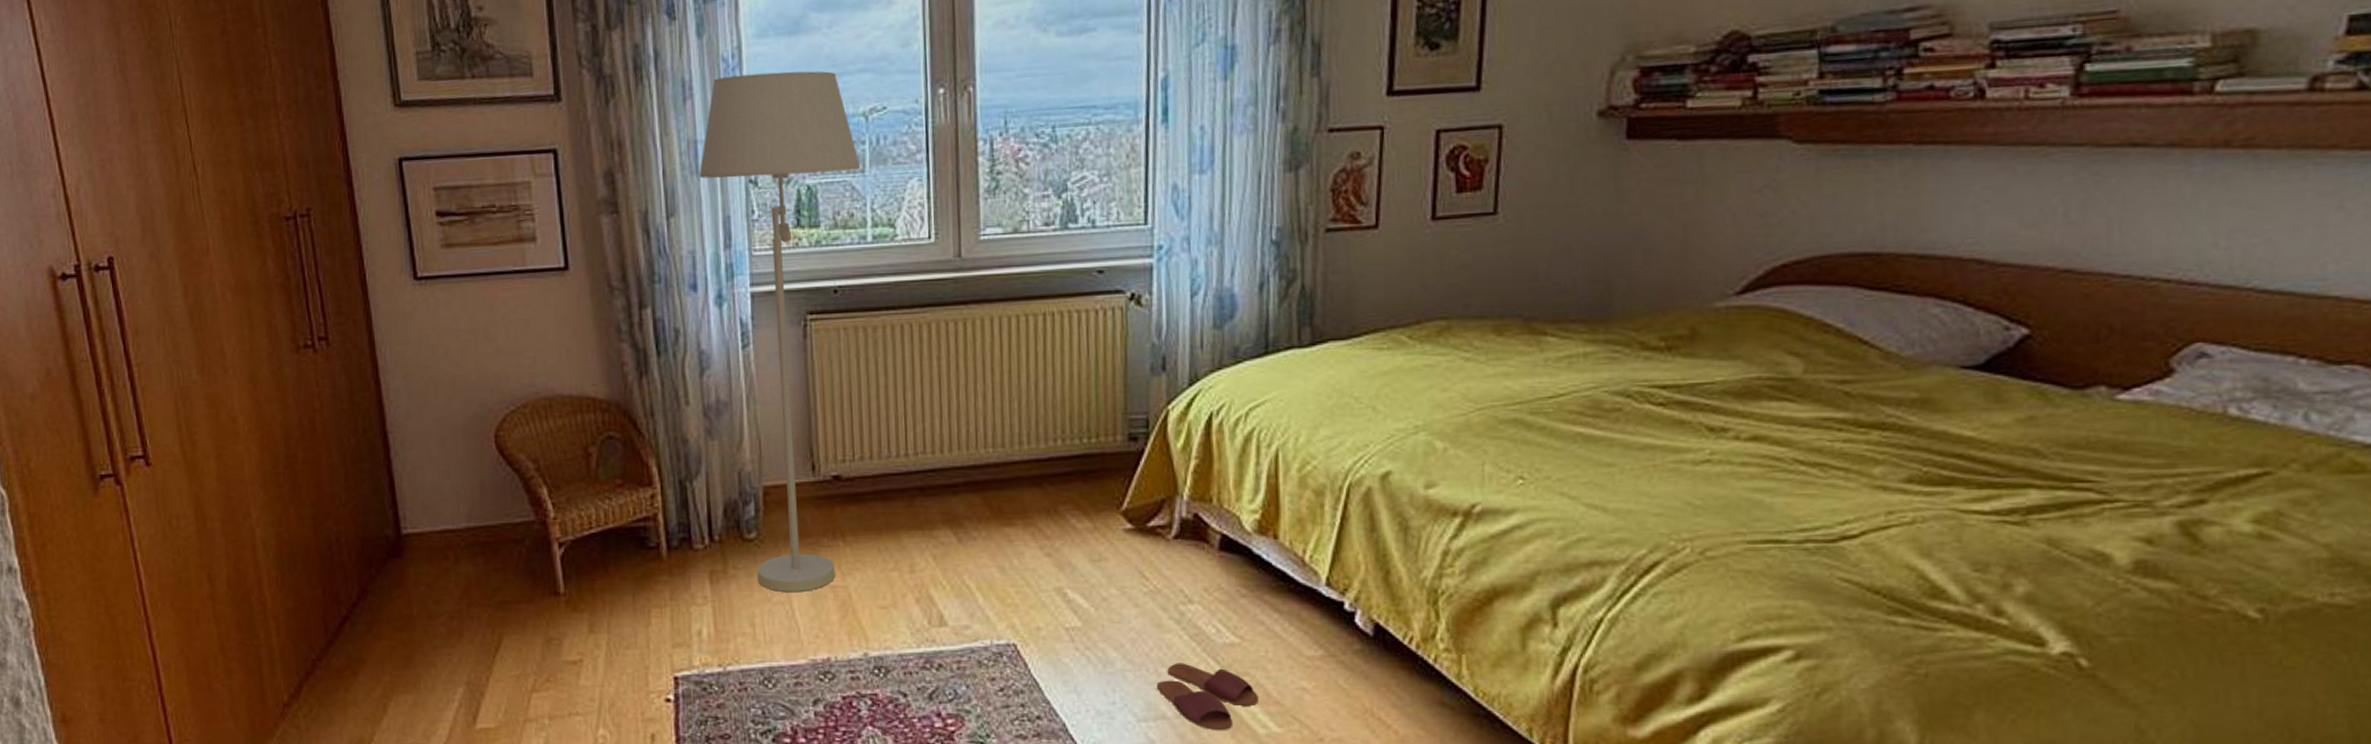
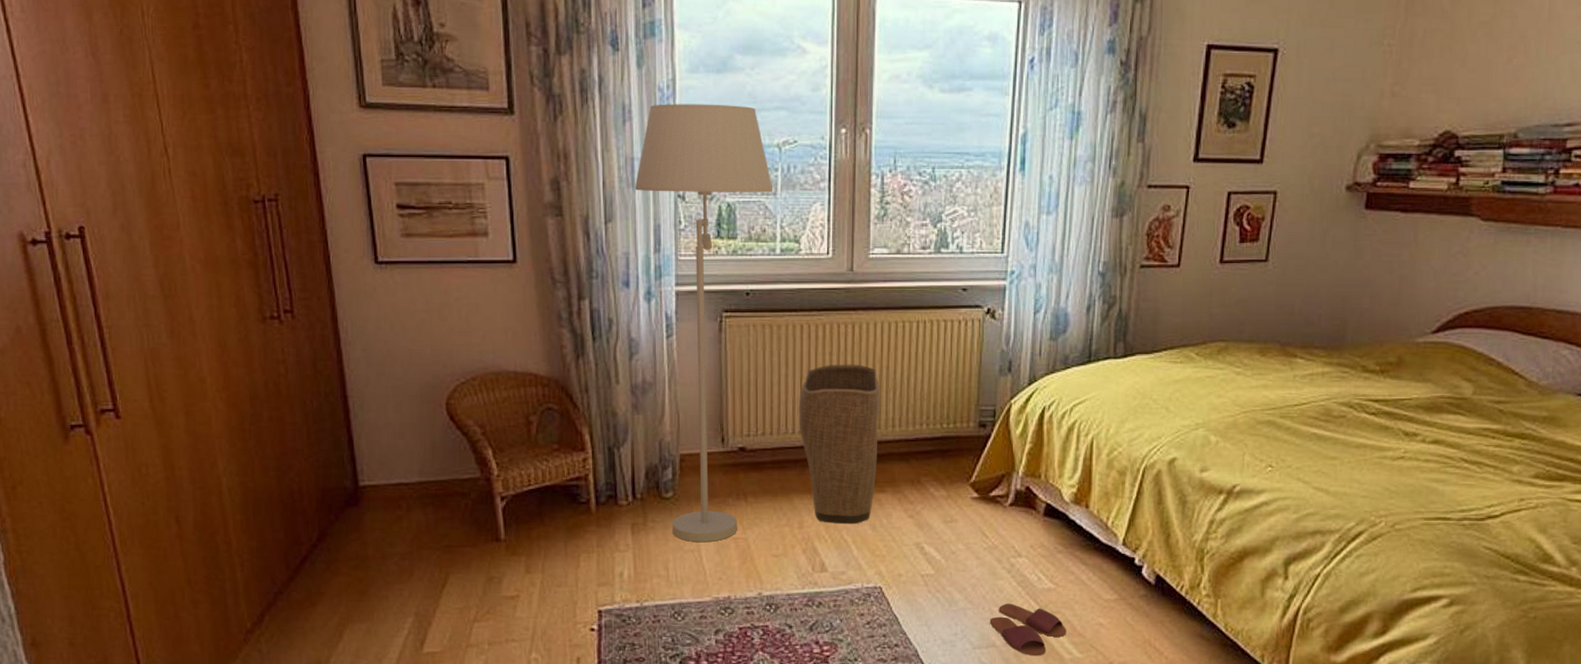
laundry basket: none [902,369,1004,567] -> present [798,364,881,525]

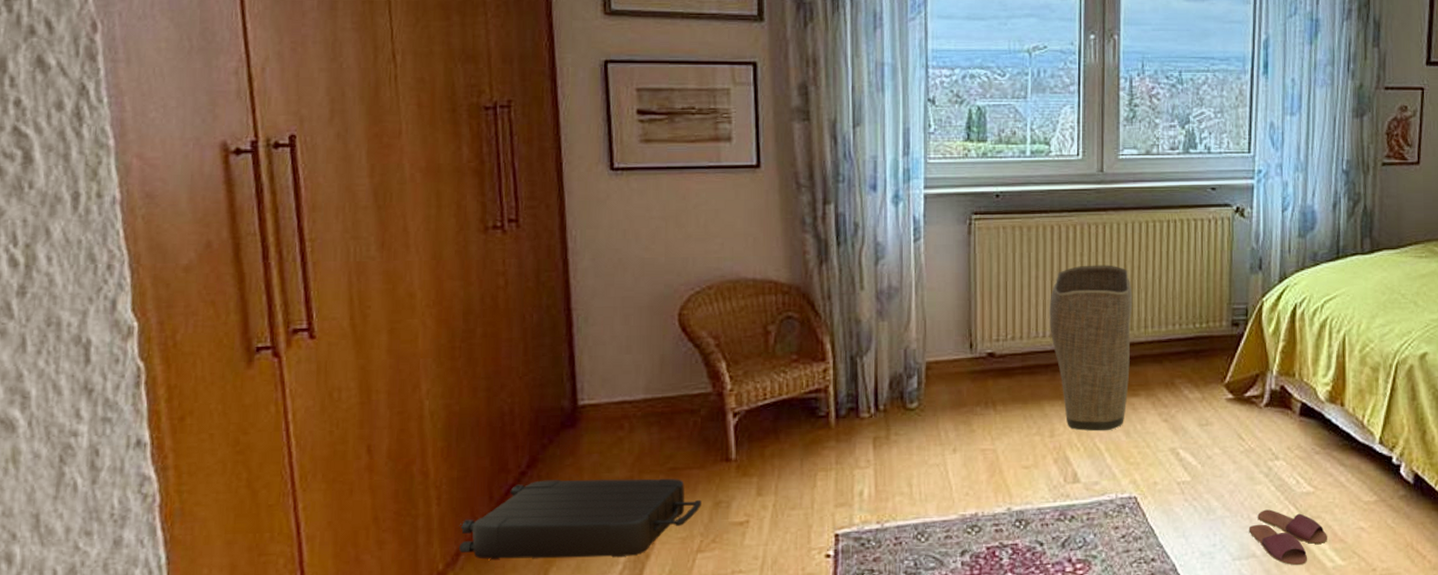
suitcase: none [261,552,476,623] -> present [458,478,701,560]
floor lamp: present [634,104,773,543] -> none [884,11,1024,456]

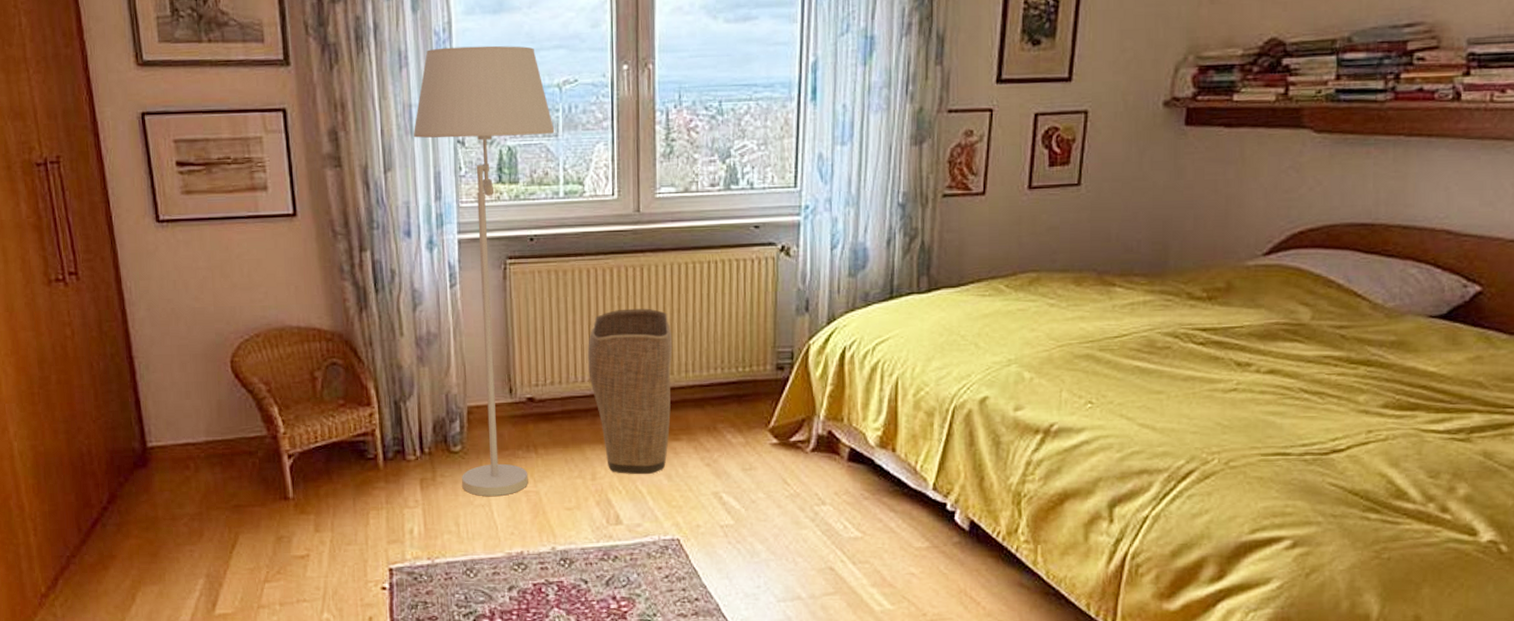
suitcase: present [458,478,701,560] -> none [54,514,265,585]
floor lamp: none [884,11,1024,456] -> present [413,45,555,497]
slippers: present [1248,509,1327,566] -> none [793,553,876,609]

